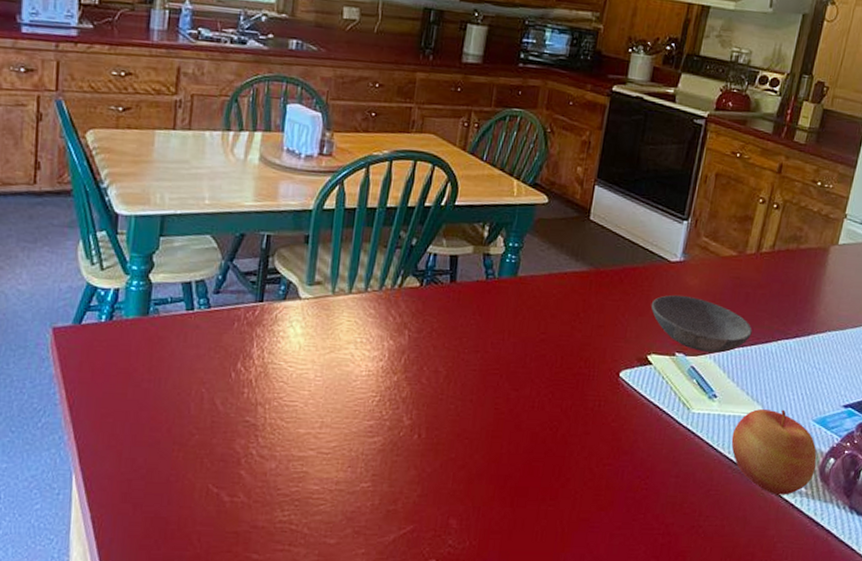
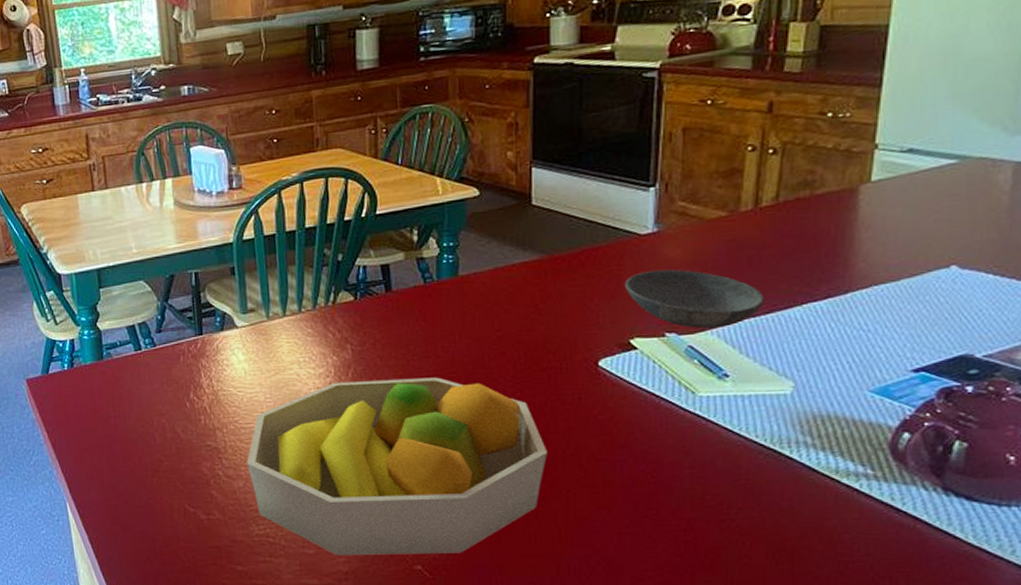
fruit bowl: none [283,367,565,549] -> present [246,377,547,555]
apple: present [731,408,817,495] -> none [757,382,883,480]

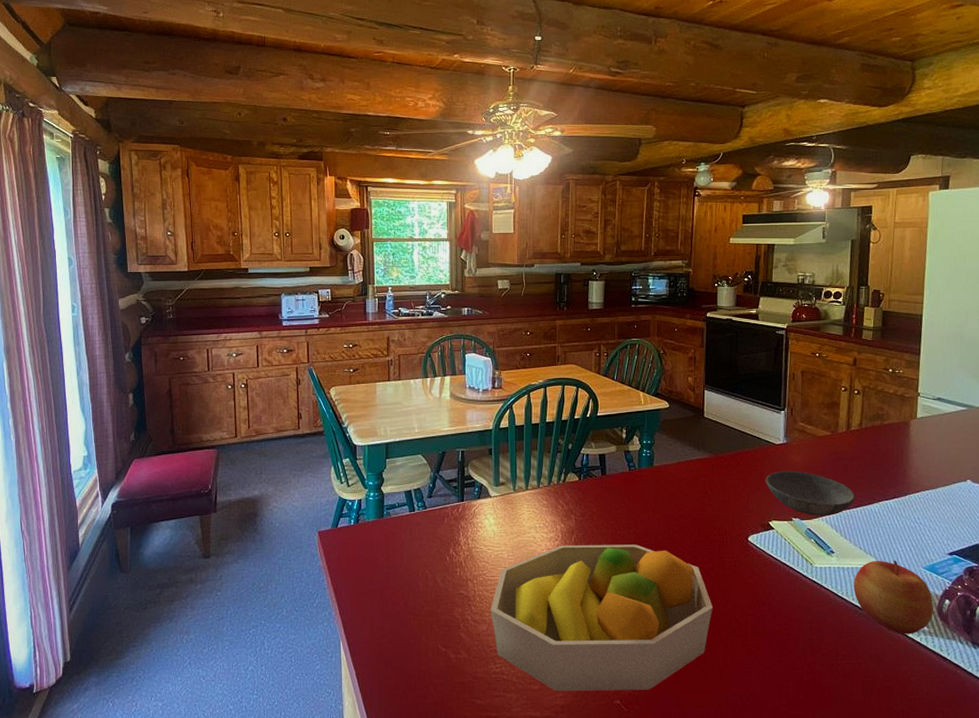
apple: none [757,382,883,480] -> present [853,560,933,634]

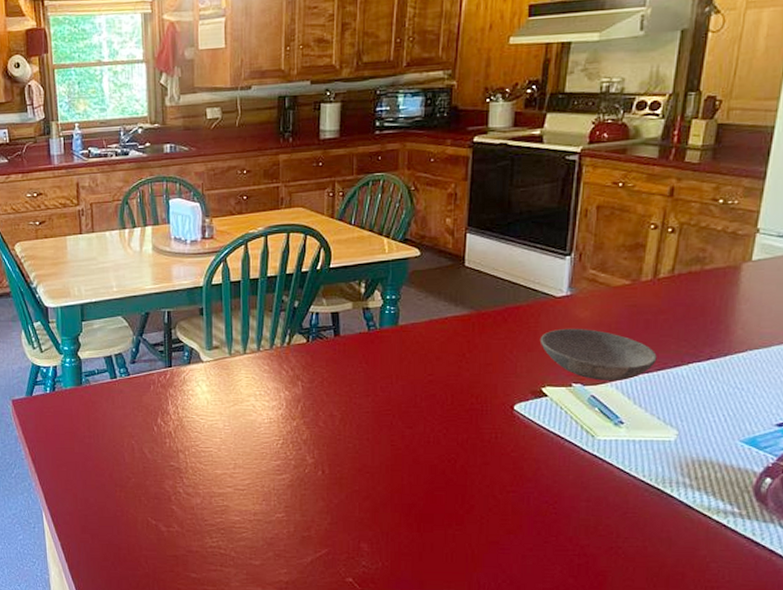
fruit bowl: present [490,544,713,691] -> none [205,413,466,569]
apple: present [853,560,933,634] -> none [645,432,749,516]

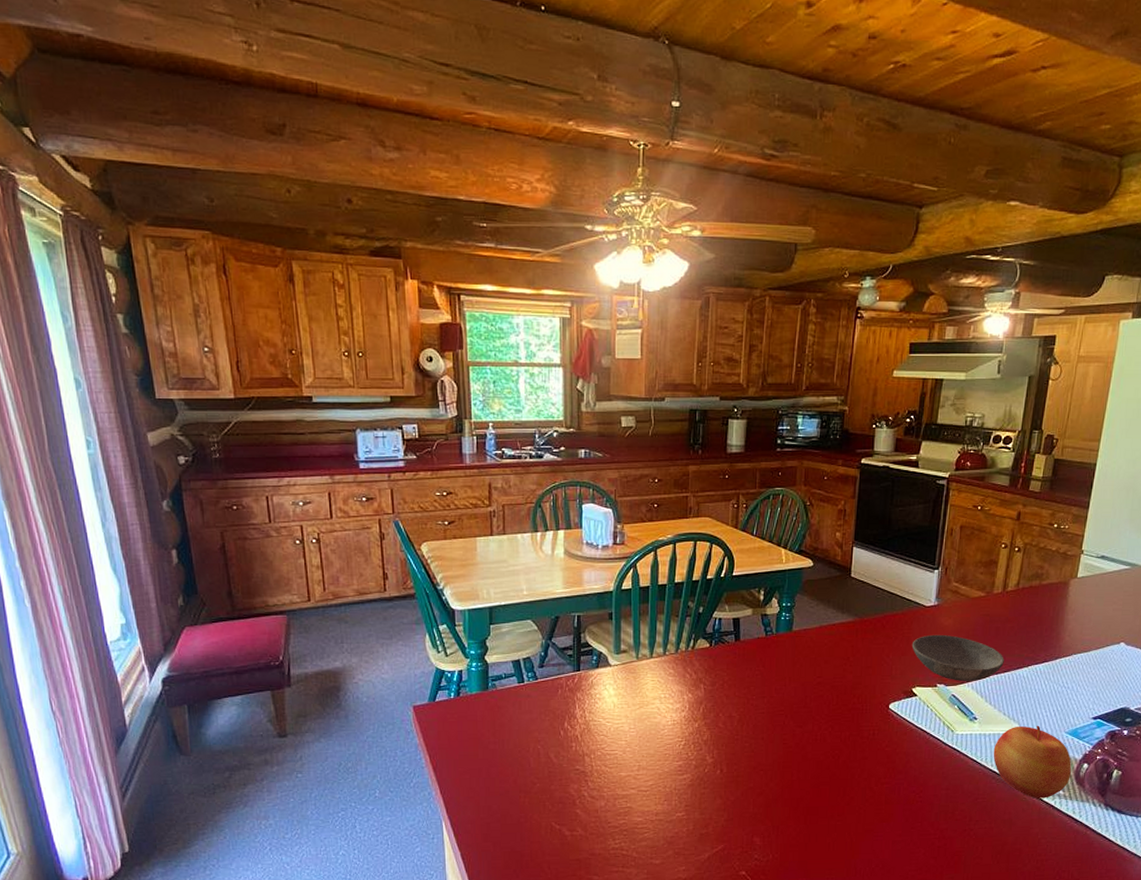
apple: none [645,432,749,516] -> present [993,725,1072,799]

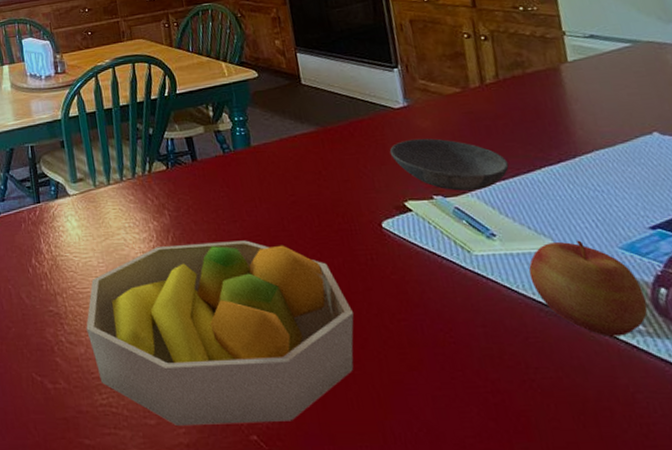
fruit bowl: none [609,714,847,864] -> present [86,240,354,425]

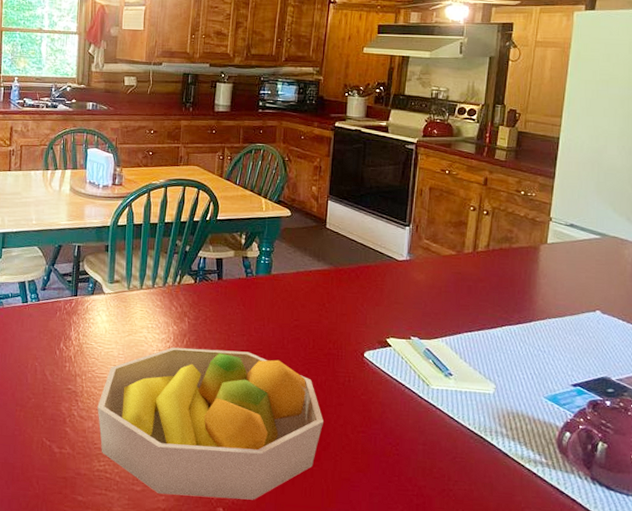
bowl: present [390,138,509,191] -> none [386,288,478,337]
apple: present [528,240,648,337] -> none [470,386,553,465]

